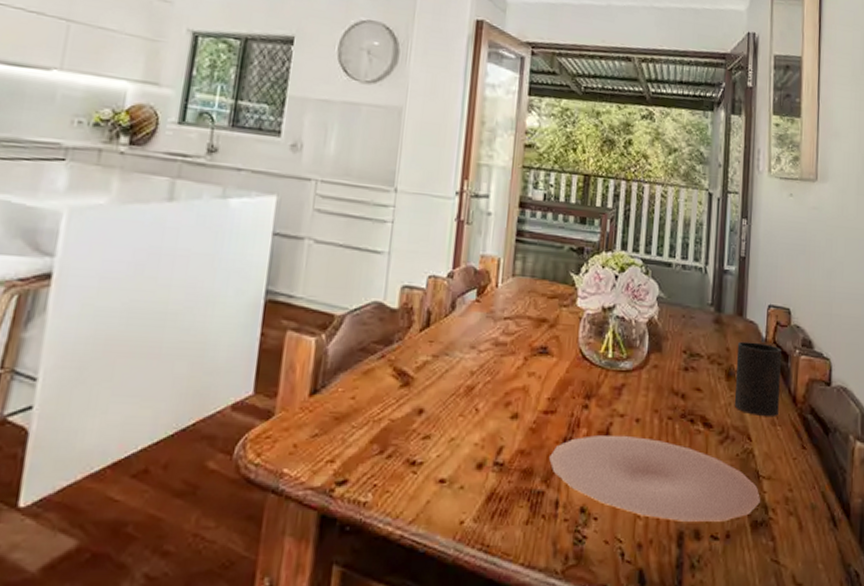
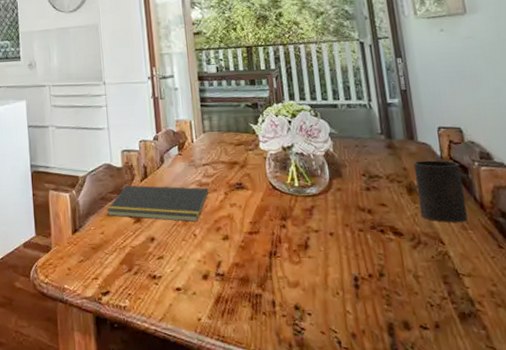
notepad: none [364,334,505,393] -> present [106,185,209,223]
plate: present [549,435,760,522] -> none [260,246,464,315]

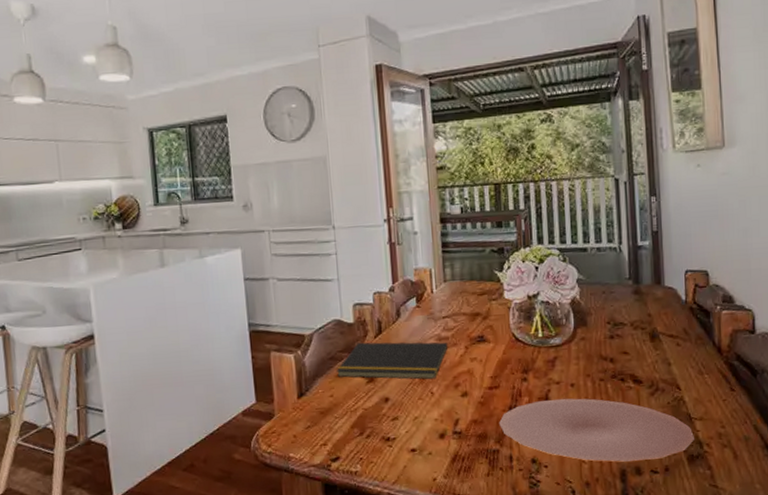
plate: none [260,246,464,315] -> present [499,398,694,462]
cup: present [413,160,468,223] -> none [658,305,705,369]

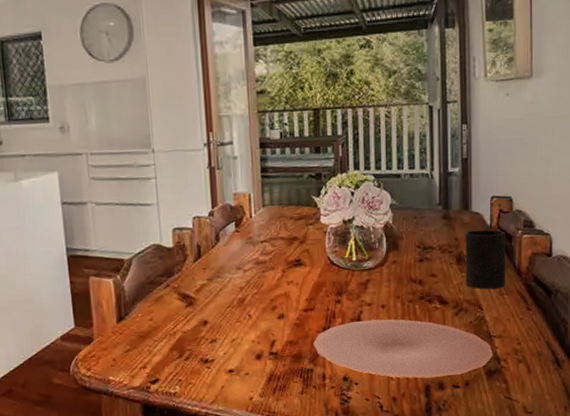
notepad: present [336,342,449,380] -> none [155,266,266,303]
cup: none [658,305,705,369] -> present [465,229,505,290]

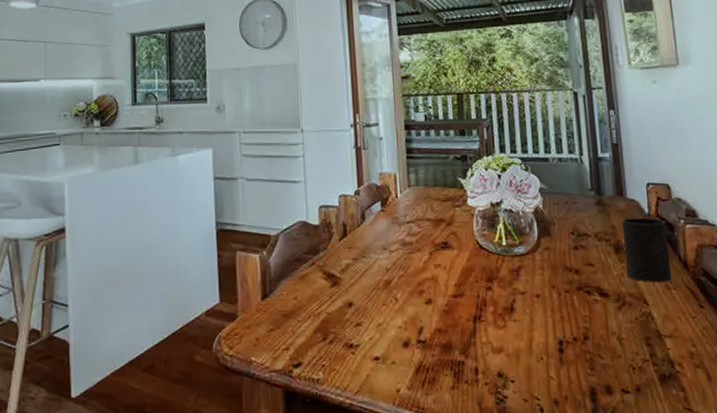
plate: present [314,319,493,378] -> none [464,309,665,380]

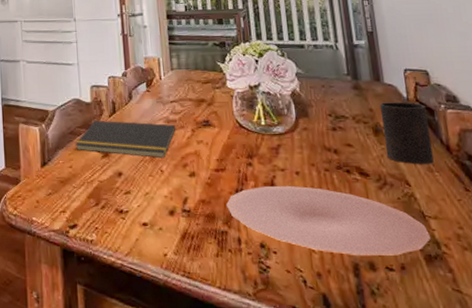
notepad: none [300,244,413,286] -> present [74,120,176,159]
plate: none [464,309,665,380] -> present [226,185,430,256]

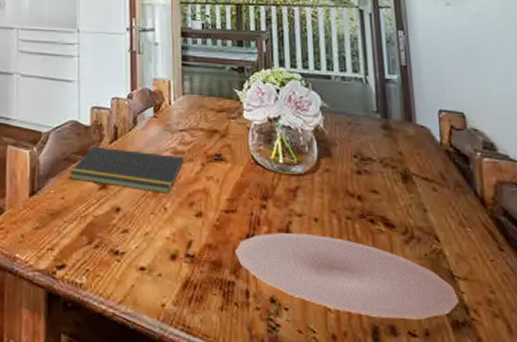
cup: present [379,102,434,165] -> none [410,145,467,219]

